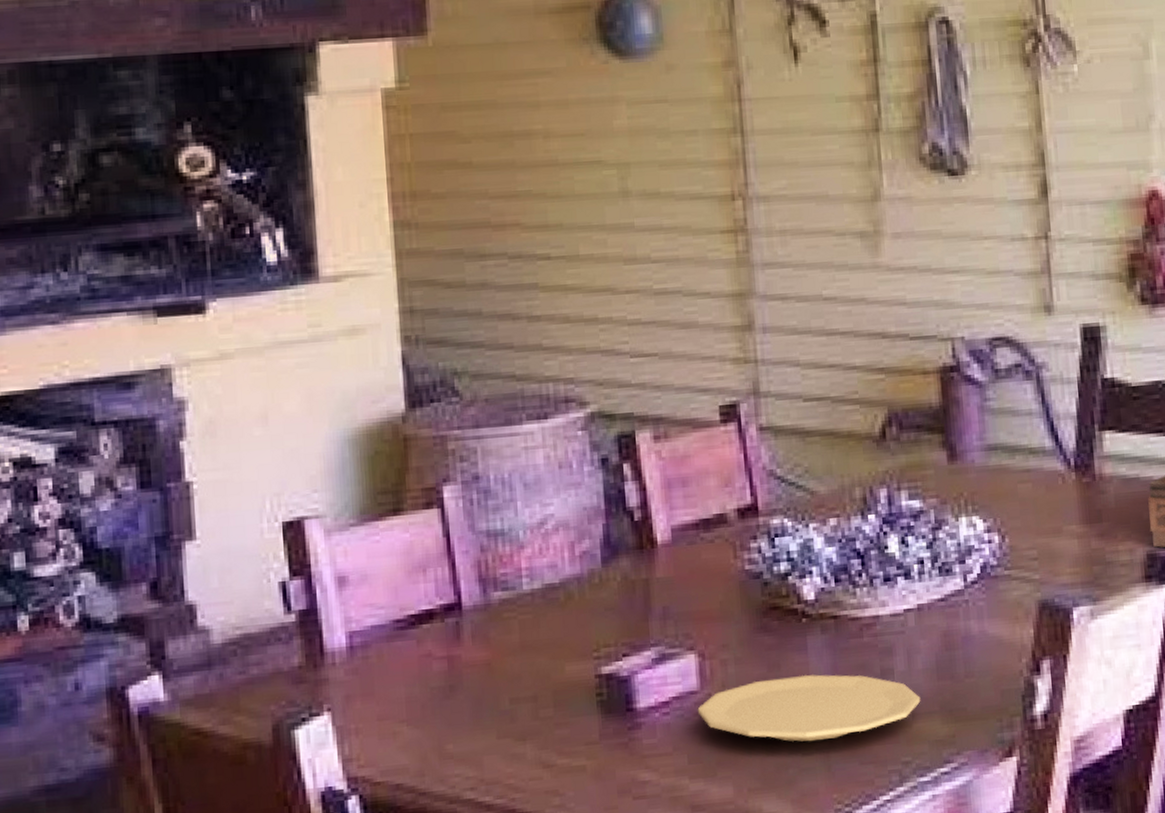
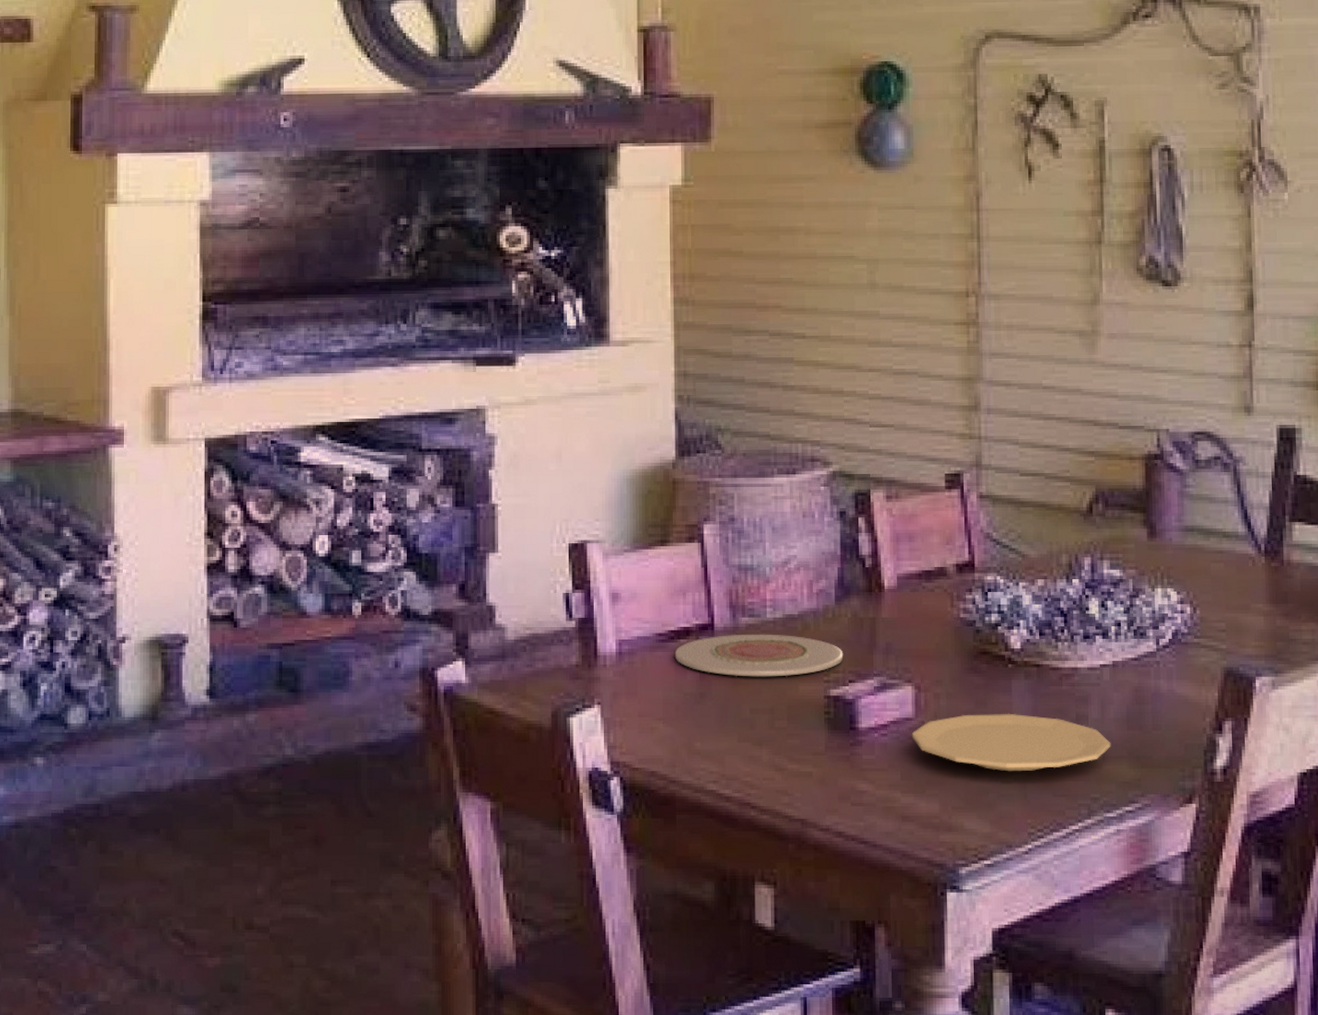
plate: none [416,608,615,662] -> present [674,634,844,677]

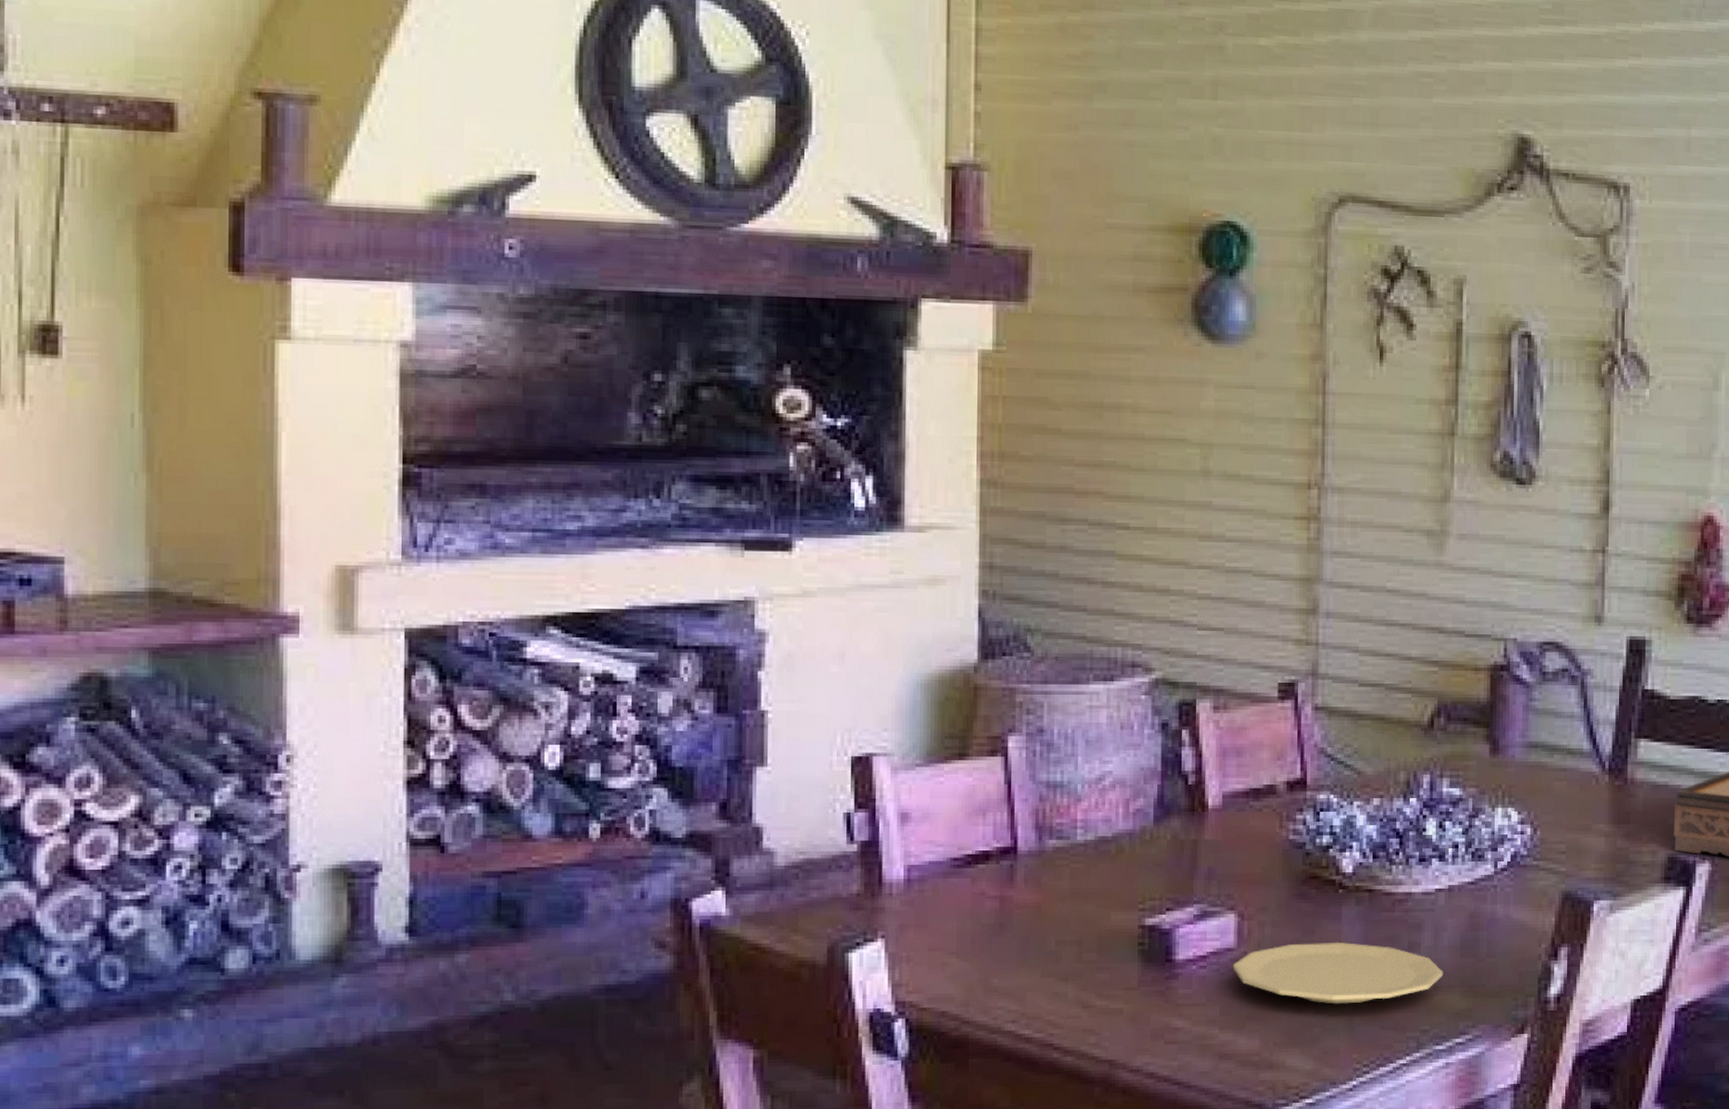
plate: present [674,634,844,677] -> none [971,858,1161,906]

